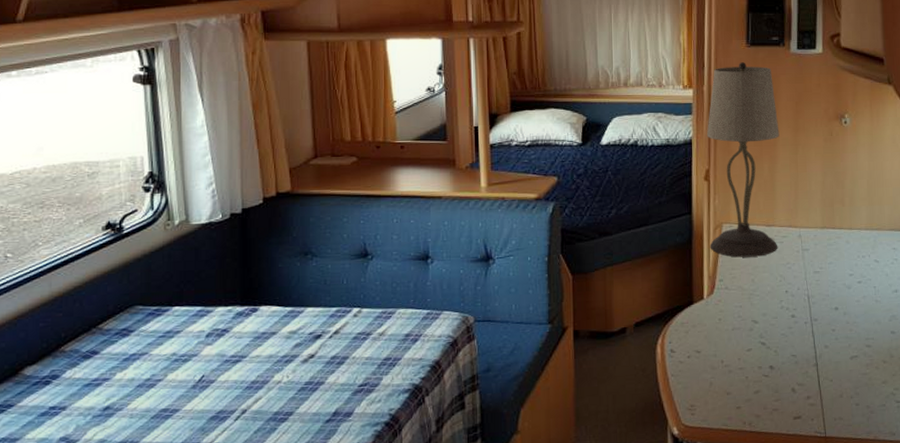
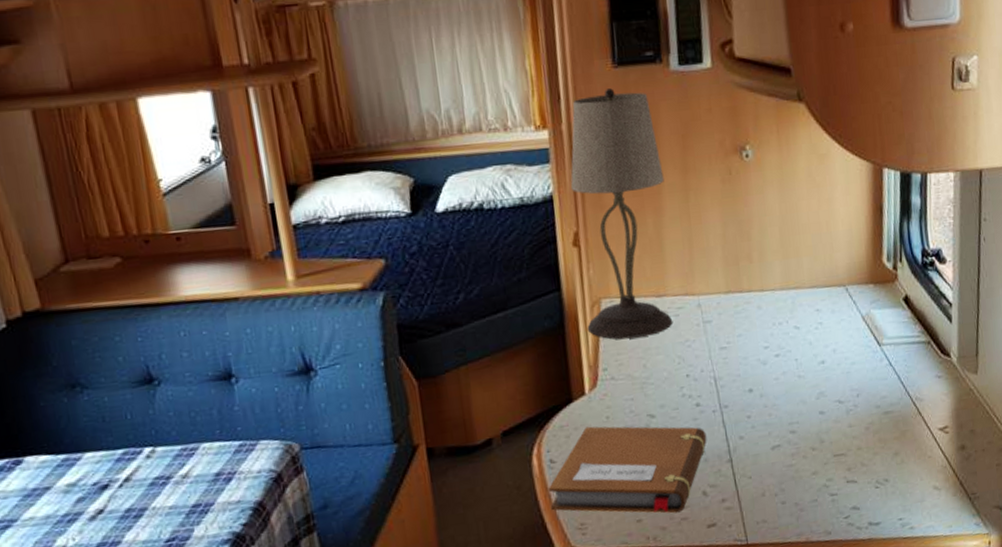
notebook: none [667,325,799,404] -> present [548,426,707,514]

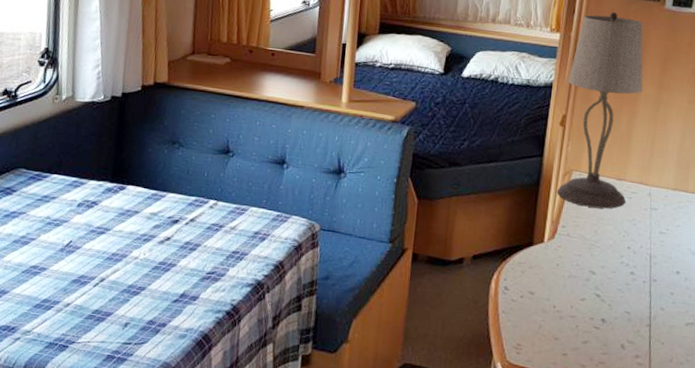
notebook: present [548,426,707,514] -> none [496,268,634,357]

